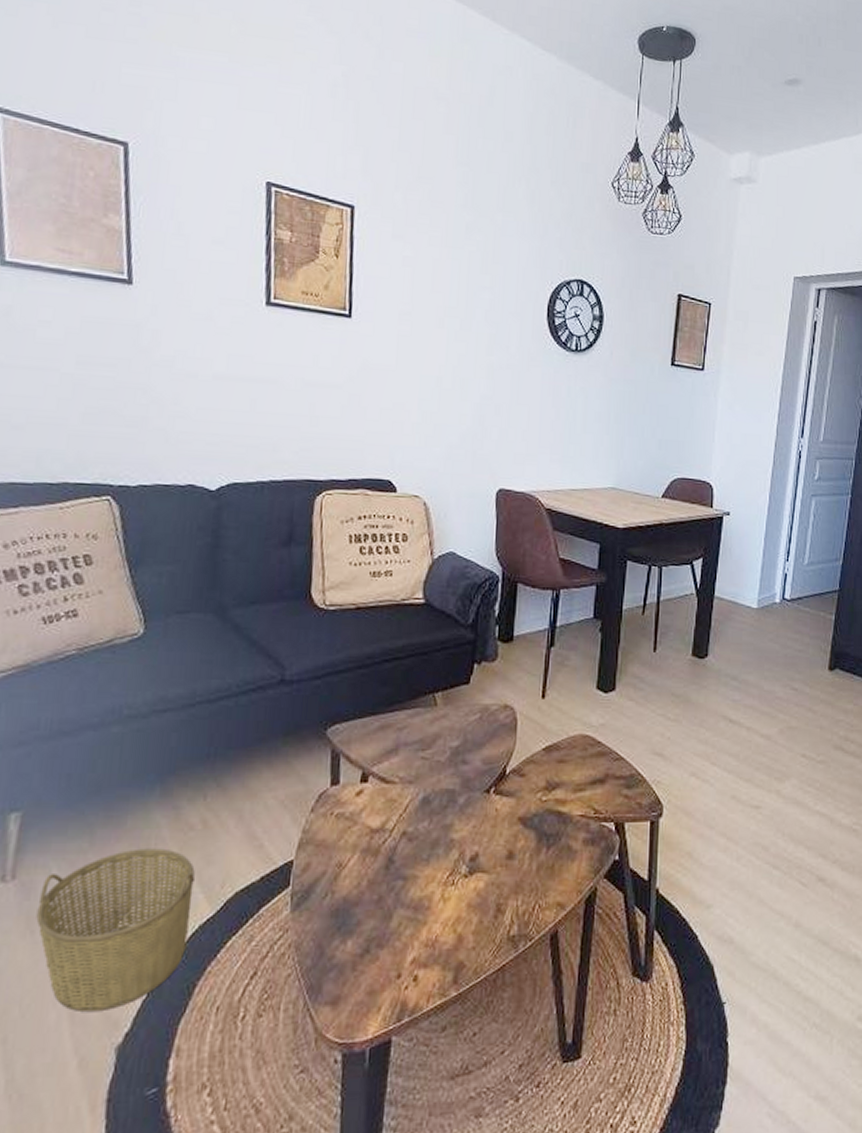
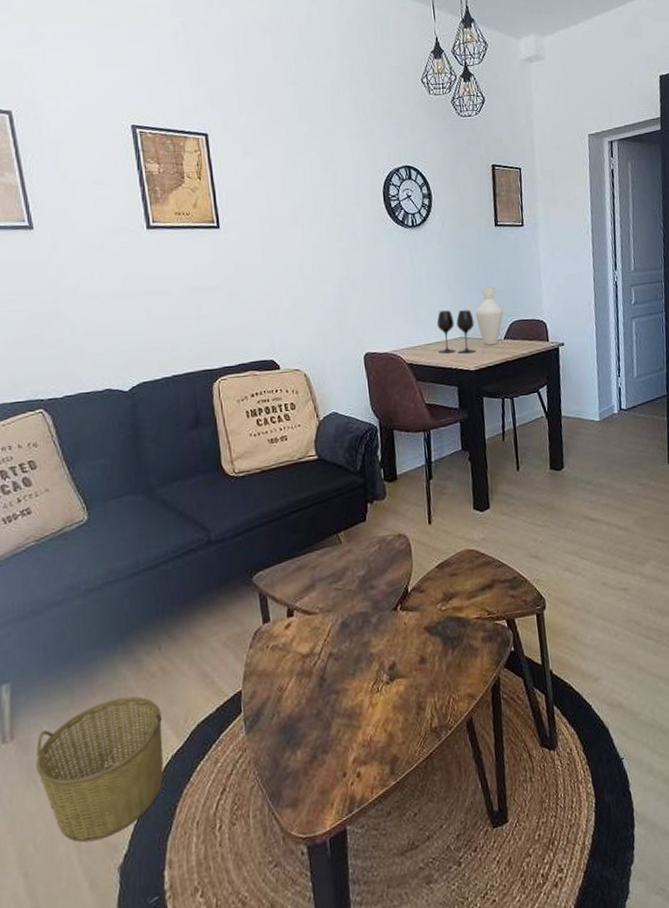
wine glass: none [583,453,630,507] -> present [436,310,476,354]
vase: none [633,434,665,503] -> present [475,287,503,346]

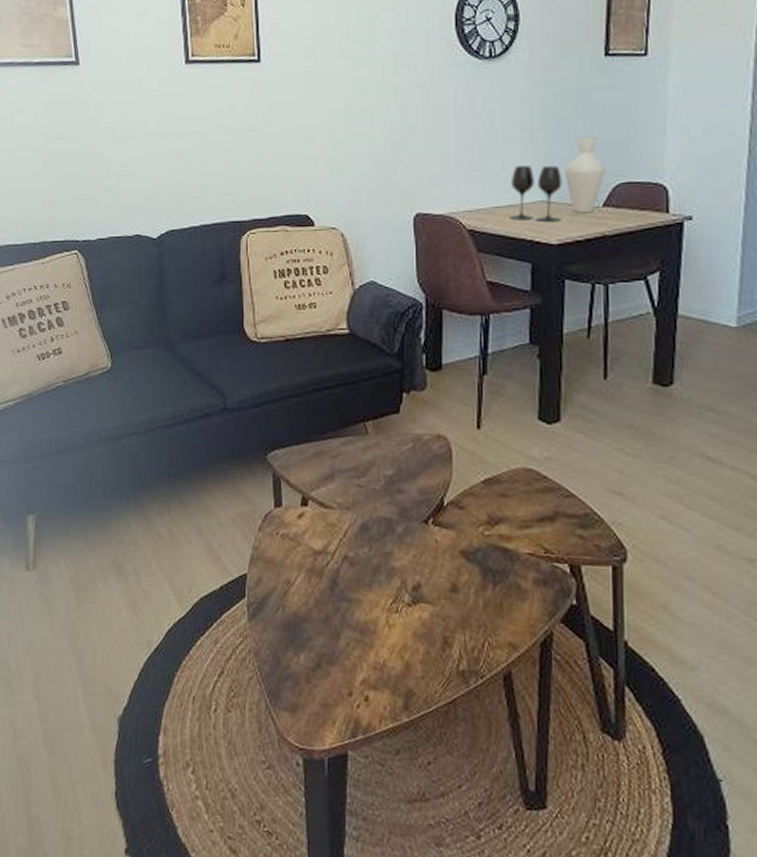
basket: present [36,696,164,842] -> none [53,552,168,686]

